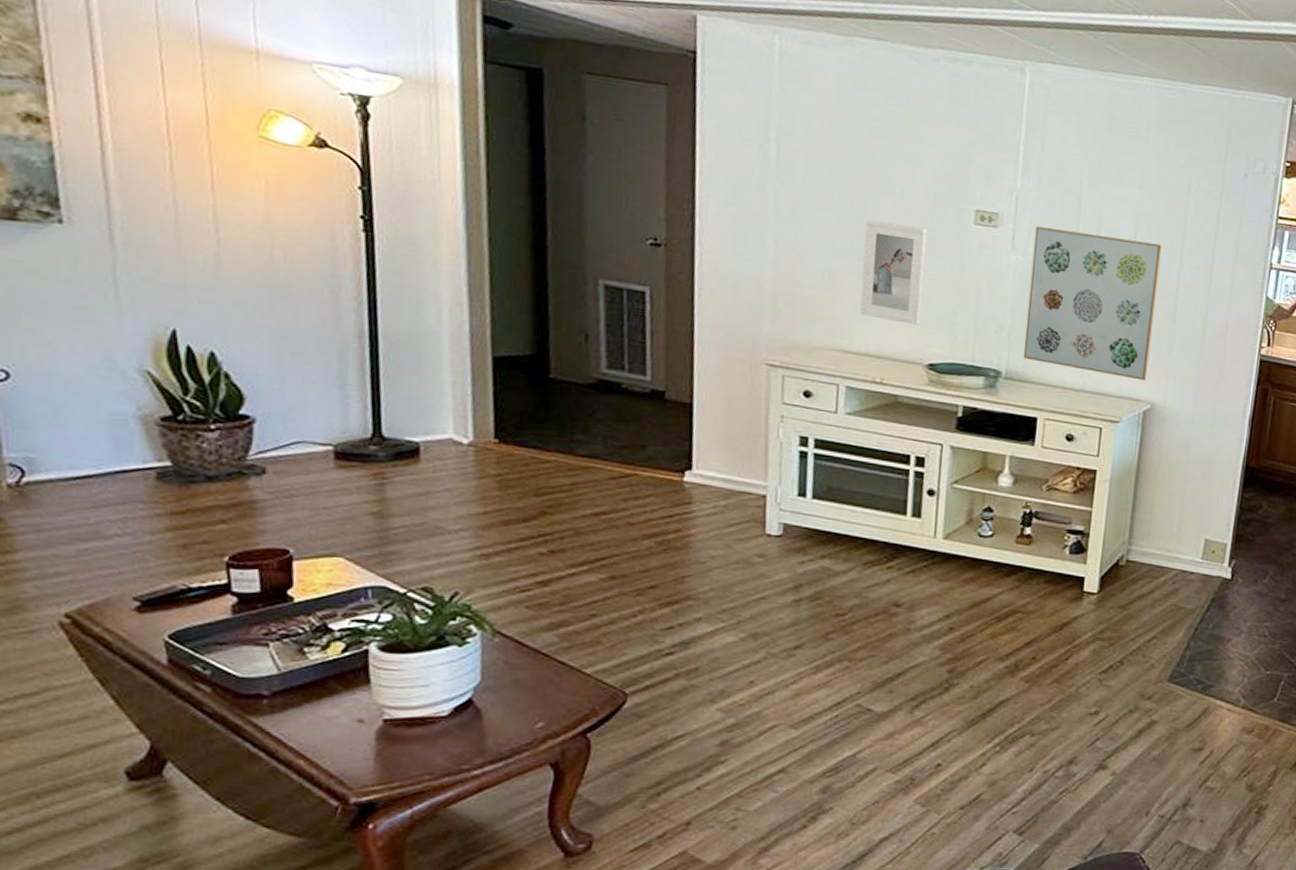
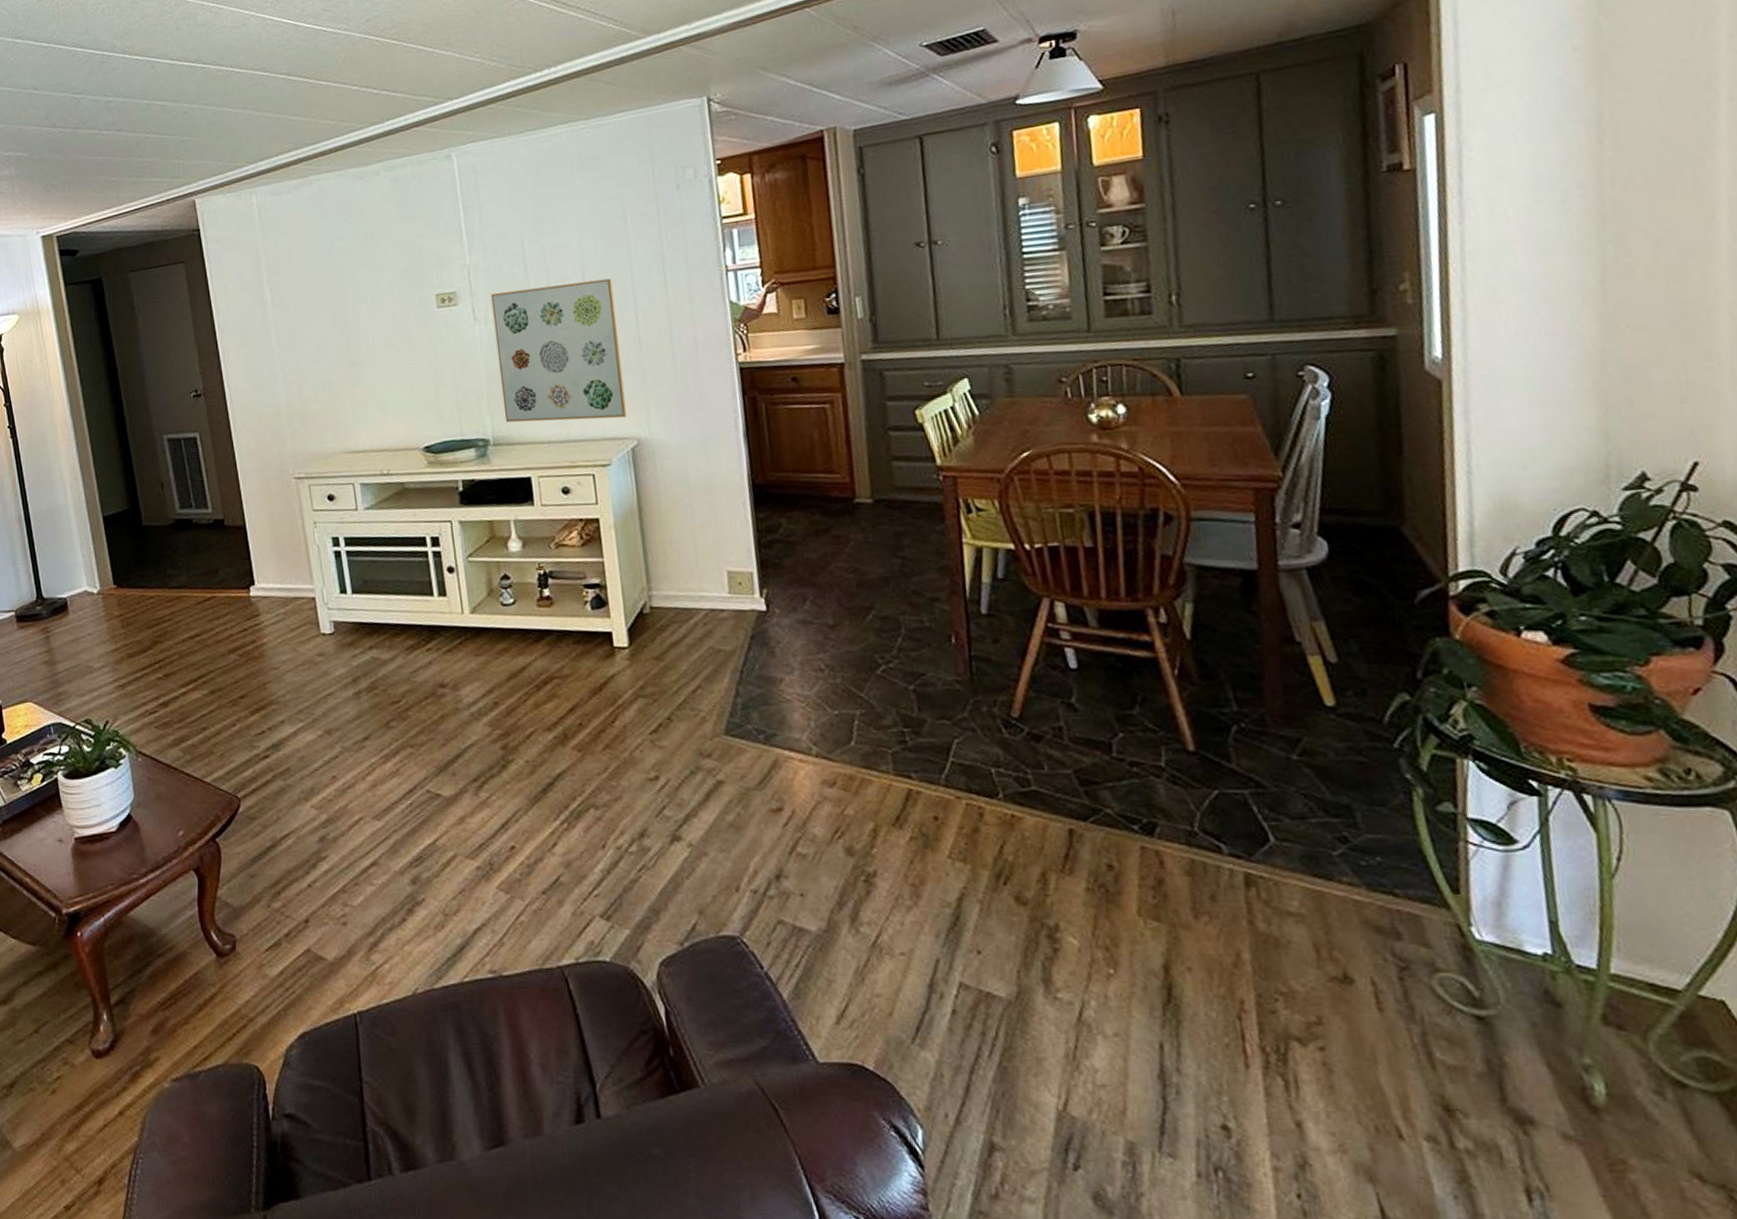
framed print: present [860,220,928,325] -> none [348,323,411,416]

